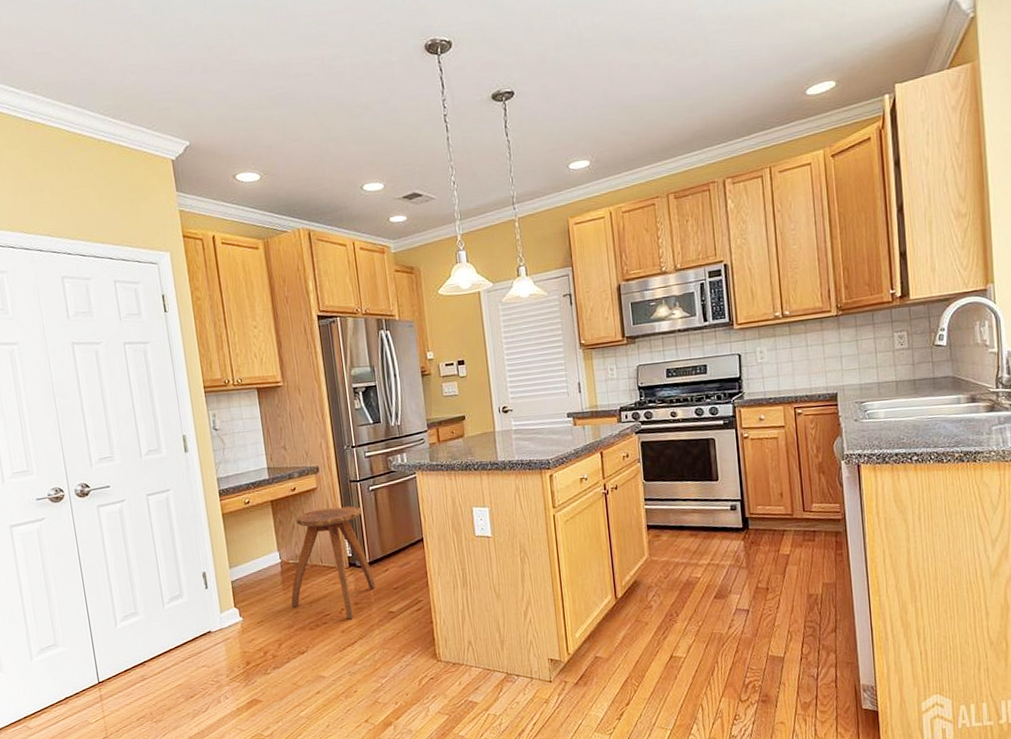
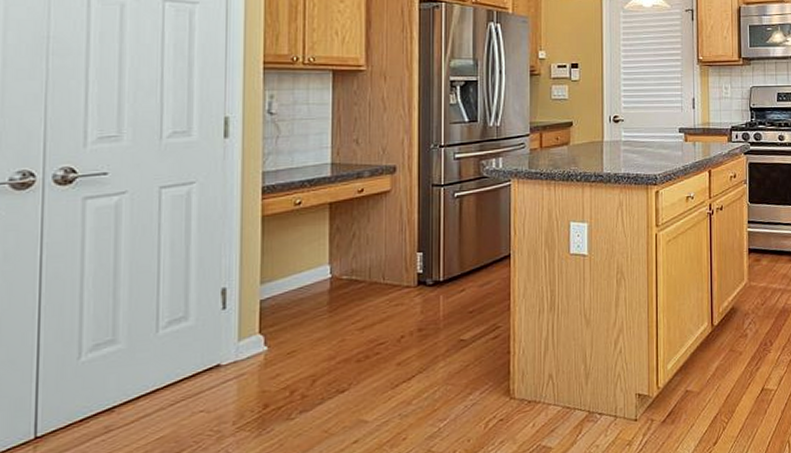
stool: present [291,505,376,619] -> none [337,213,447,349]

